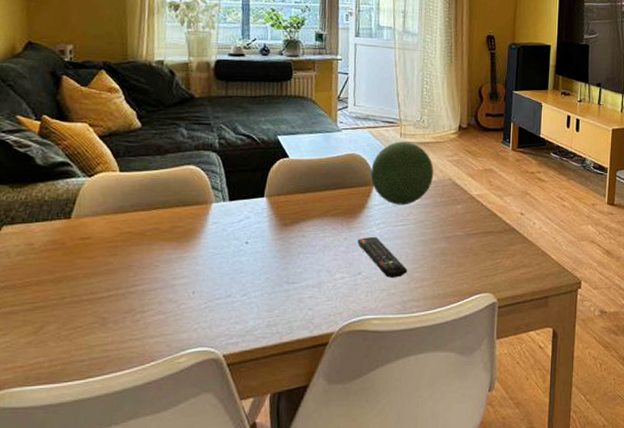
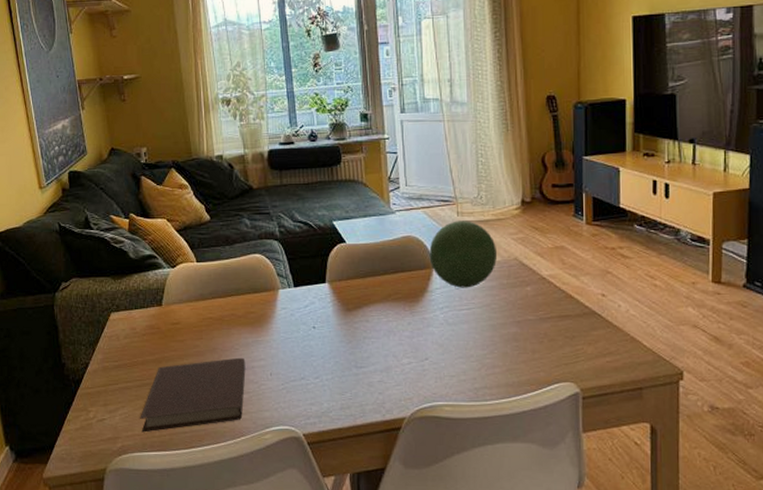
notebook: none [25,275,166,364] -> present [140,357,246,433]
remote control: present [357,236,408,278] -> none [421,321,477,364]

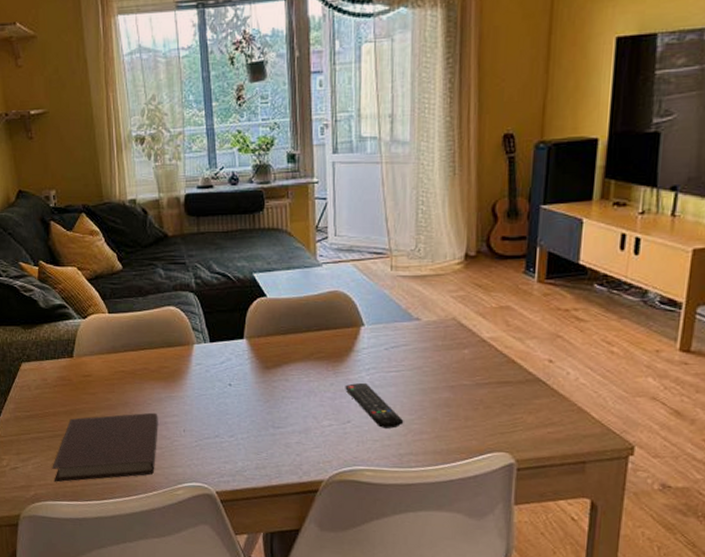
remote control: none [421,321,477,364] -> present [345,382,404,429]
decorative orb: present [429,220,498,288] -> none [357,275,434,349]

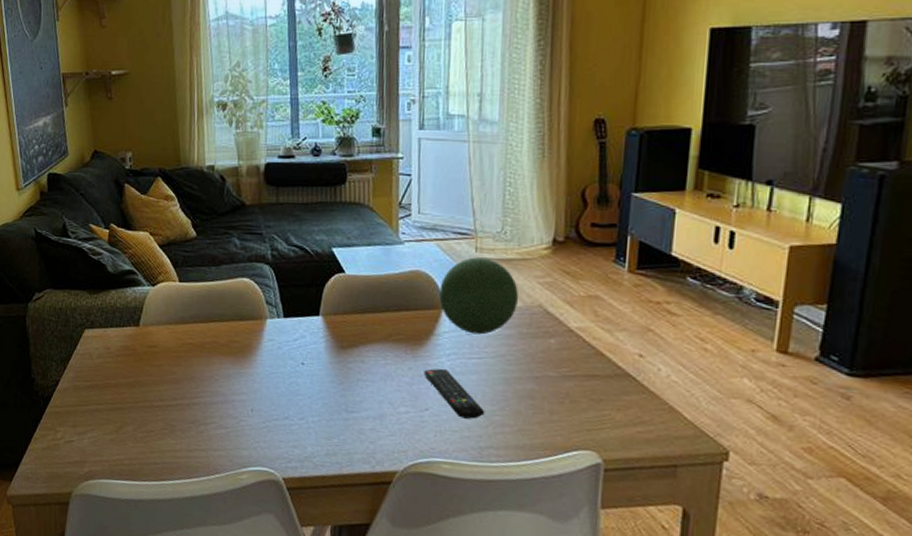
notebook: present [52,412,158,482] -> none [109,388,225,459]
decorative orb: none [357,275,434,349] -> present [439,257,519,335]

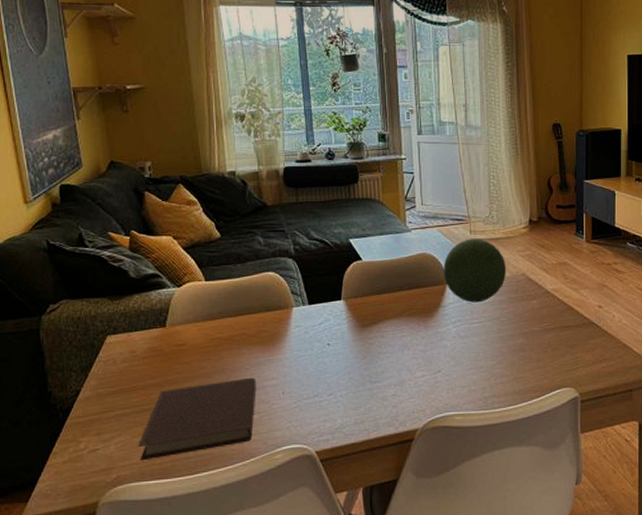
notebook: none [109,388,225,459] -> present [138,377,256,461]
remote control: present [424,368,485,419] -> none [435,334,487,375]

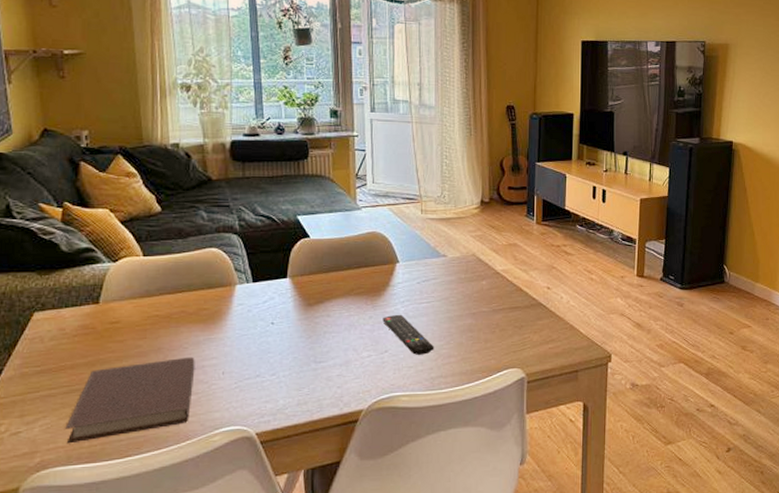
remote control: none [435,334,487,375] -> present [382,314,435,355]
decorative orb: present [443,238,507,303] -> none [393,218,457,283]

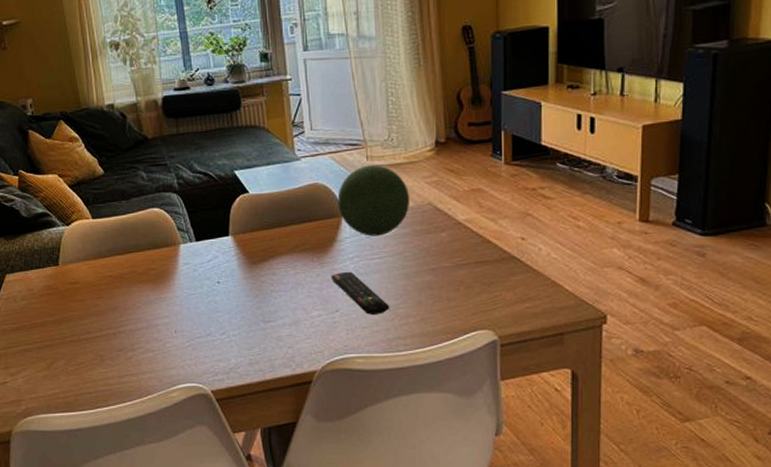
notebook: present [65,356,195,444] -> none [43,315,149,394]
decorative orb: none [393,218,457,283] -> present [337,165,410,237]

